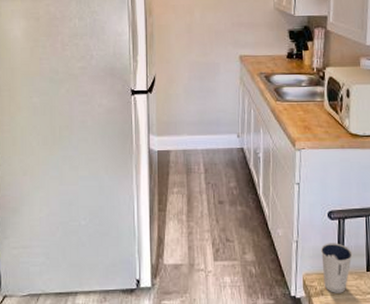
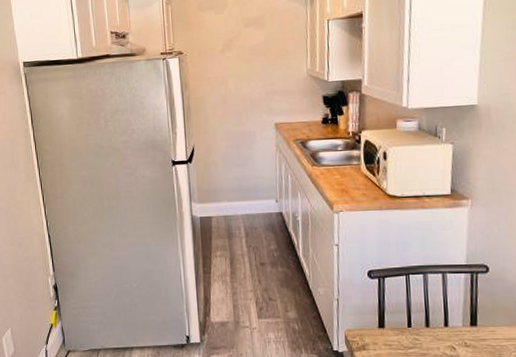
dixie cup: present [321,243,353,293] -> none [362,300,394,348]

